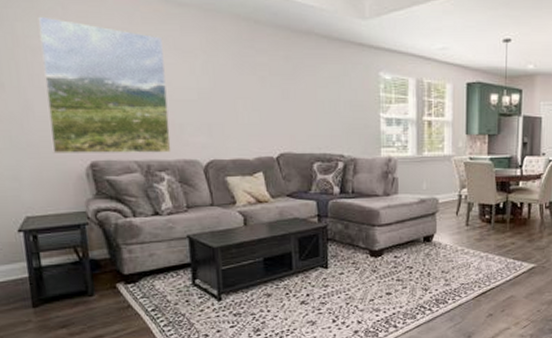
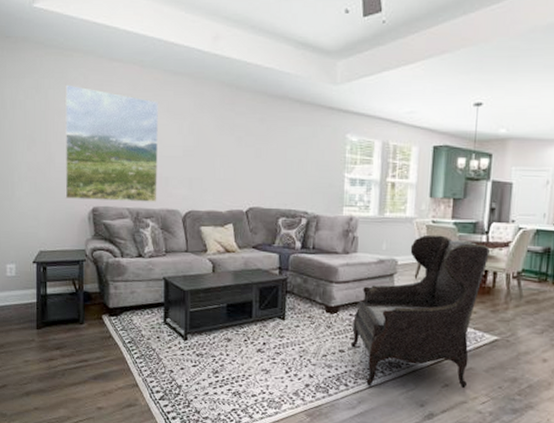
armchair: none [397,171,524,325] -> present [350,234,490,389]

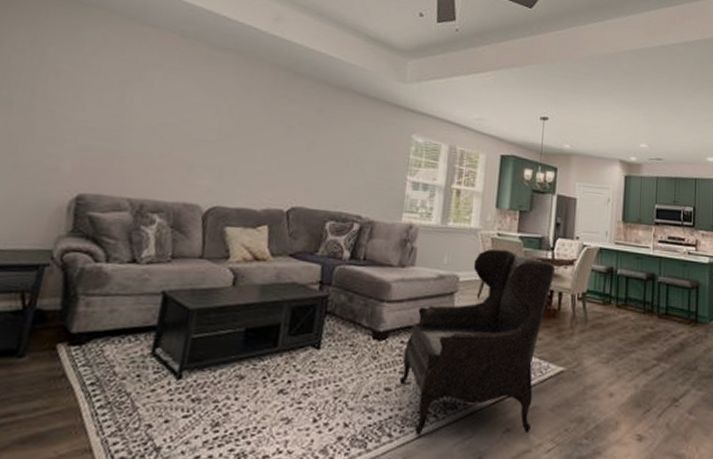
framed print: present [65,84,159,202] -> none [39,43,197,193]

